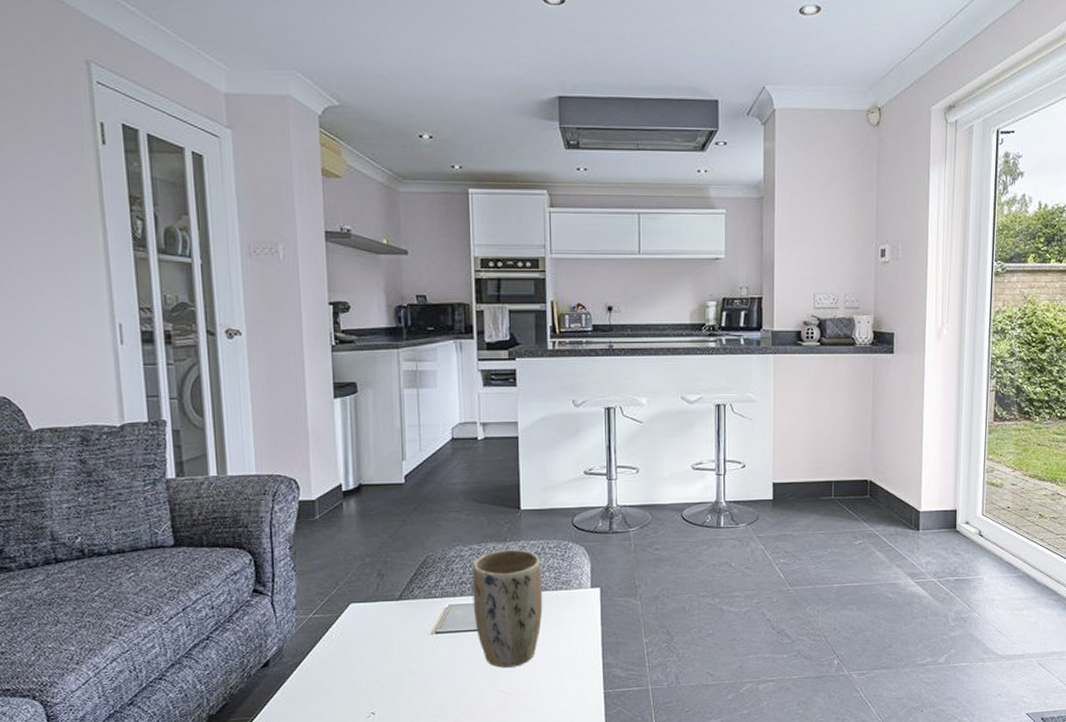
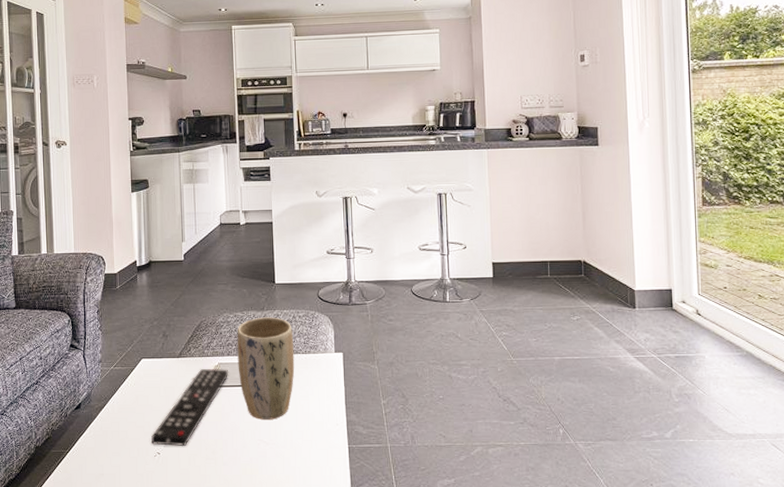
remote control: none [364,611,463,704] -> present [151,368,229,447]

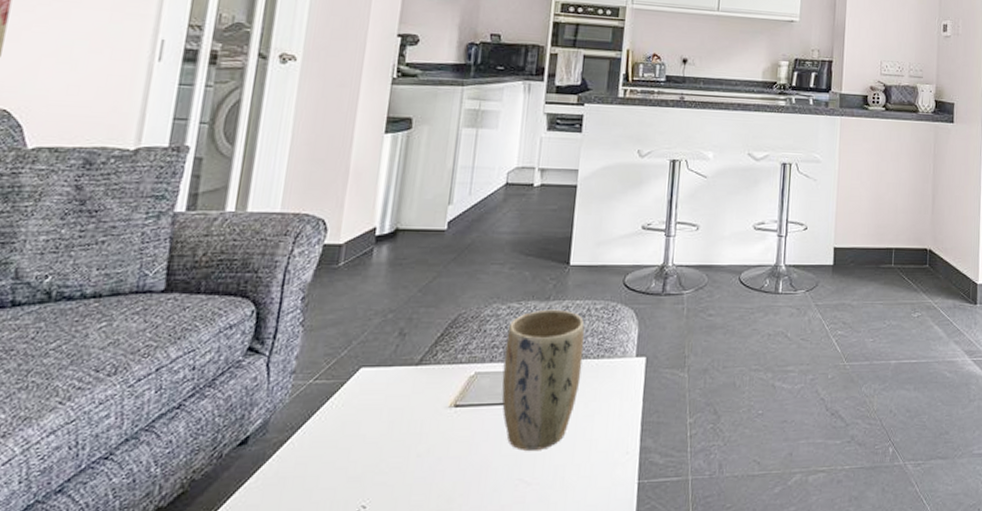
remote control: present [151,368,229,447] -> none [355,379,489,495]

